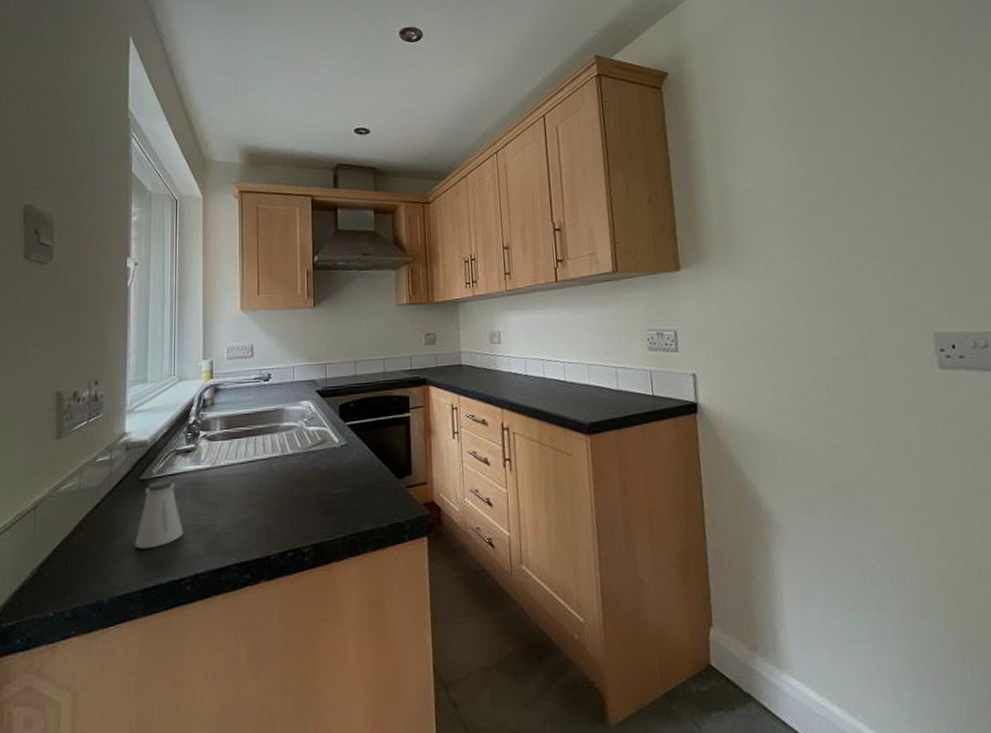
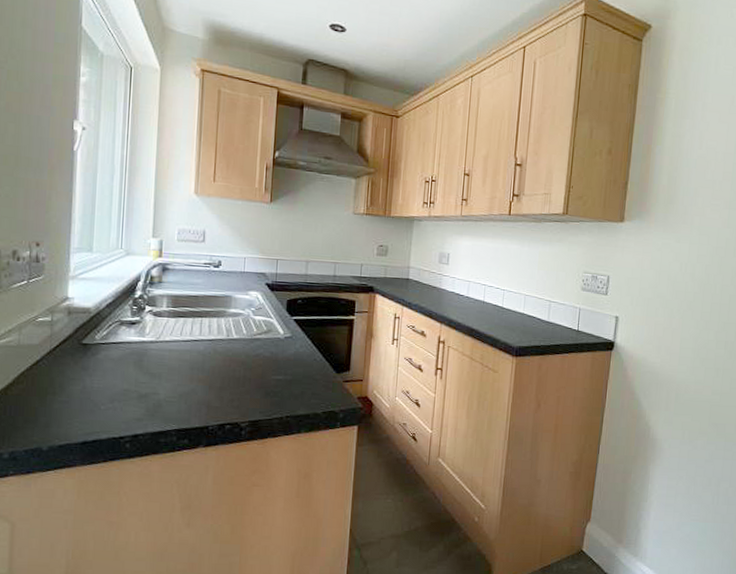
saltshaker: present [135,480,183,549] -> none [75,347,125,407]

